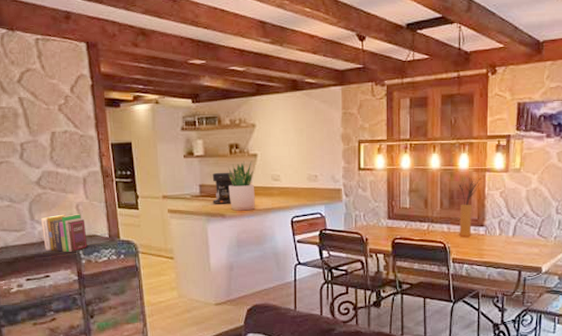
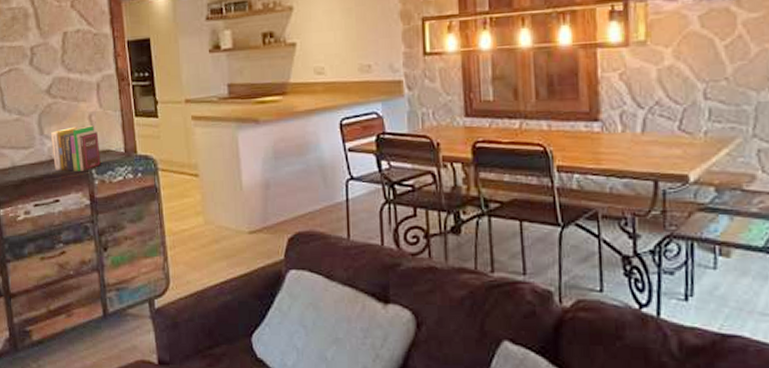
coffee maker: present [212,172,234,204] -> none [242,66,269,107]
planter: present [228,160,255,211] -> none [262,51,295,114]
vase: present [458,177,481,238] -> none [559,55,591,138]

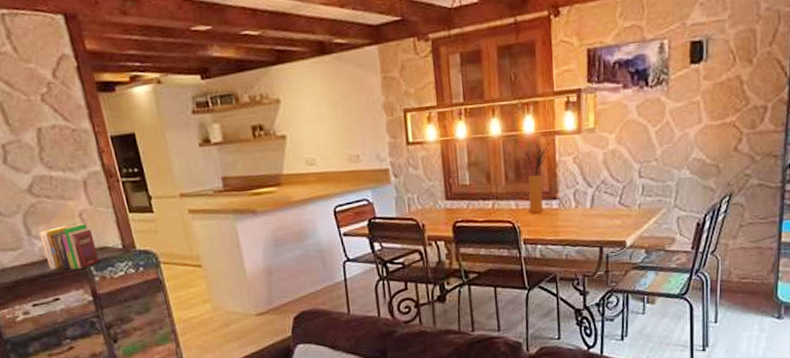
vase: none [559,55,591,138] -> present [524,142,551,215]

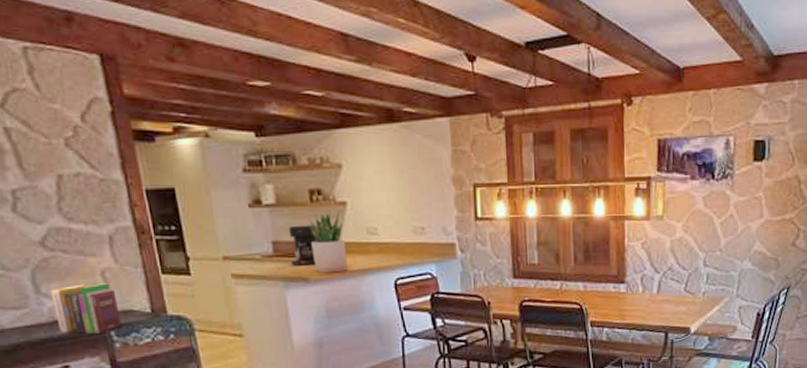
coffee maker: none [235,159,263,199] -> present [288,225,318,266]
planter: none [253,143,290,205] -> present [309,210,348,273]
vase: present [524,142,551,215] -> none [594,226,620,297]

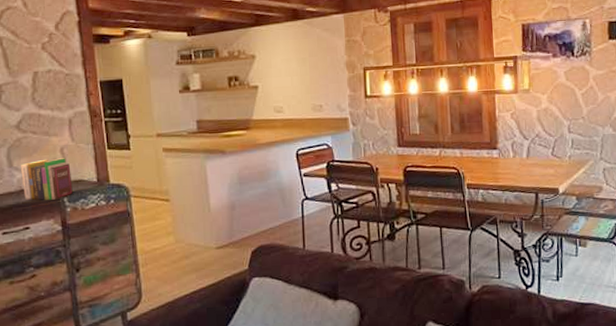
coffee maker: present [288,225,318,266] -> none [210,105,234,140]
planter: present [309,210,348,273] -> none [228,93,257,146]

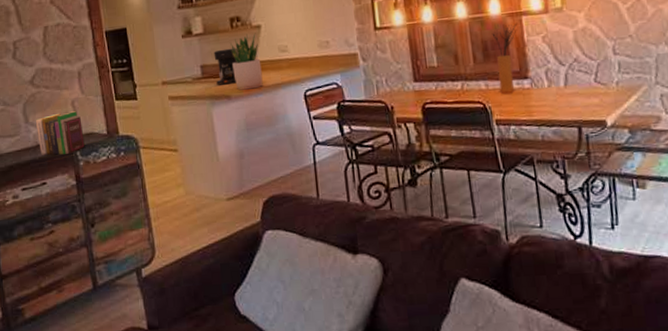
coffee maker: none [210,105,234,140] -> present [213,48,238,86]
planter: none [228,93,257,146] -> present [230,33,263,91]
vase: none [468,100,491,162] -> present [491,22,518,95]

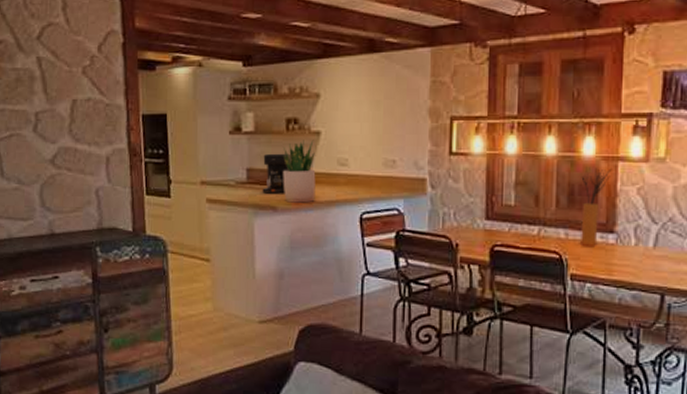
books: present [36,111,85,156] -> none [53,200,106,248]

